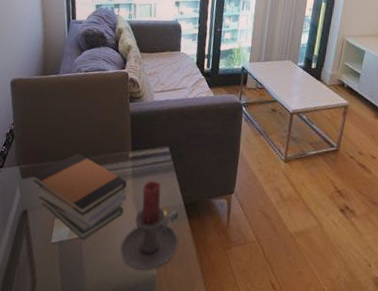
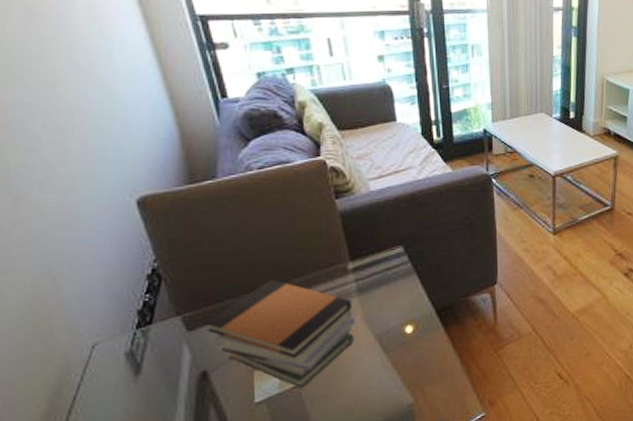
candle holder: present [120,181,179,271] -> none [358,291,436,404]

